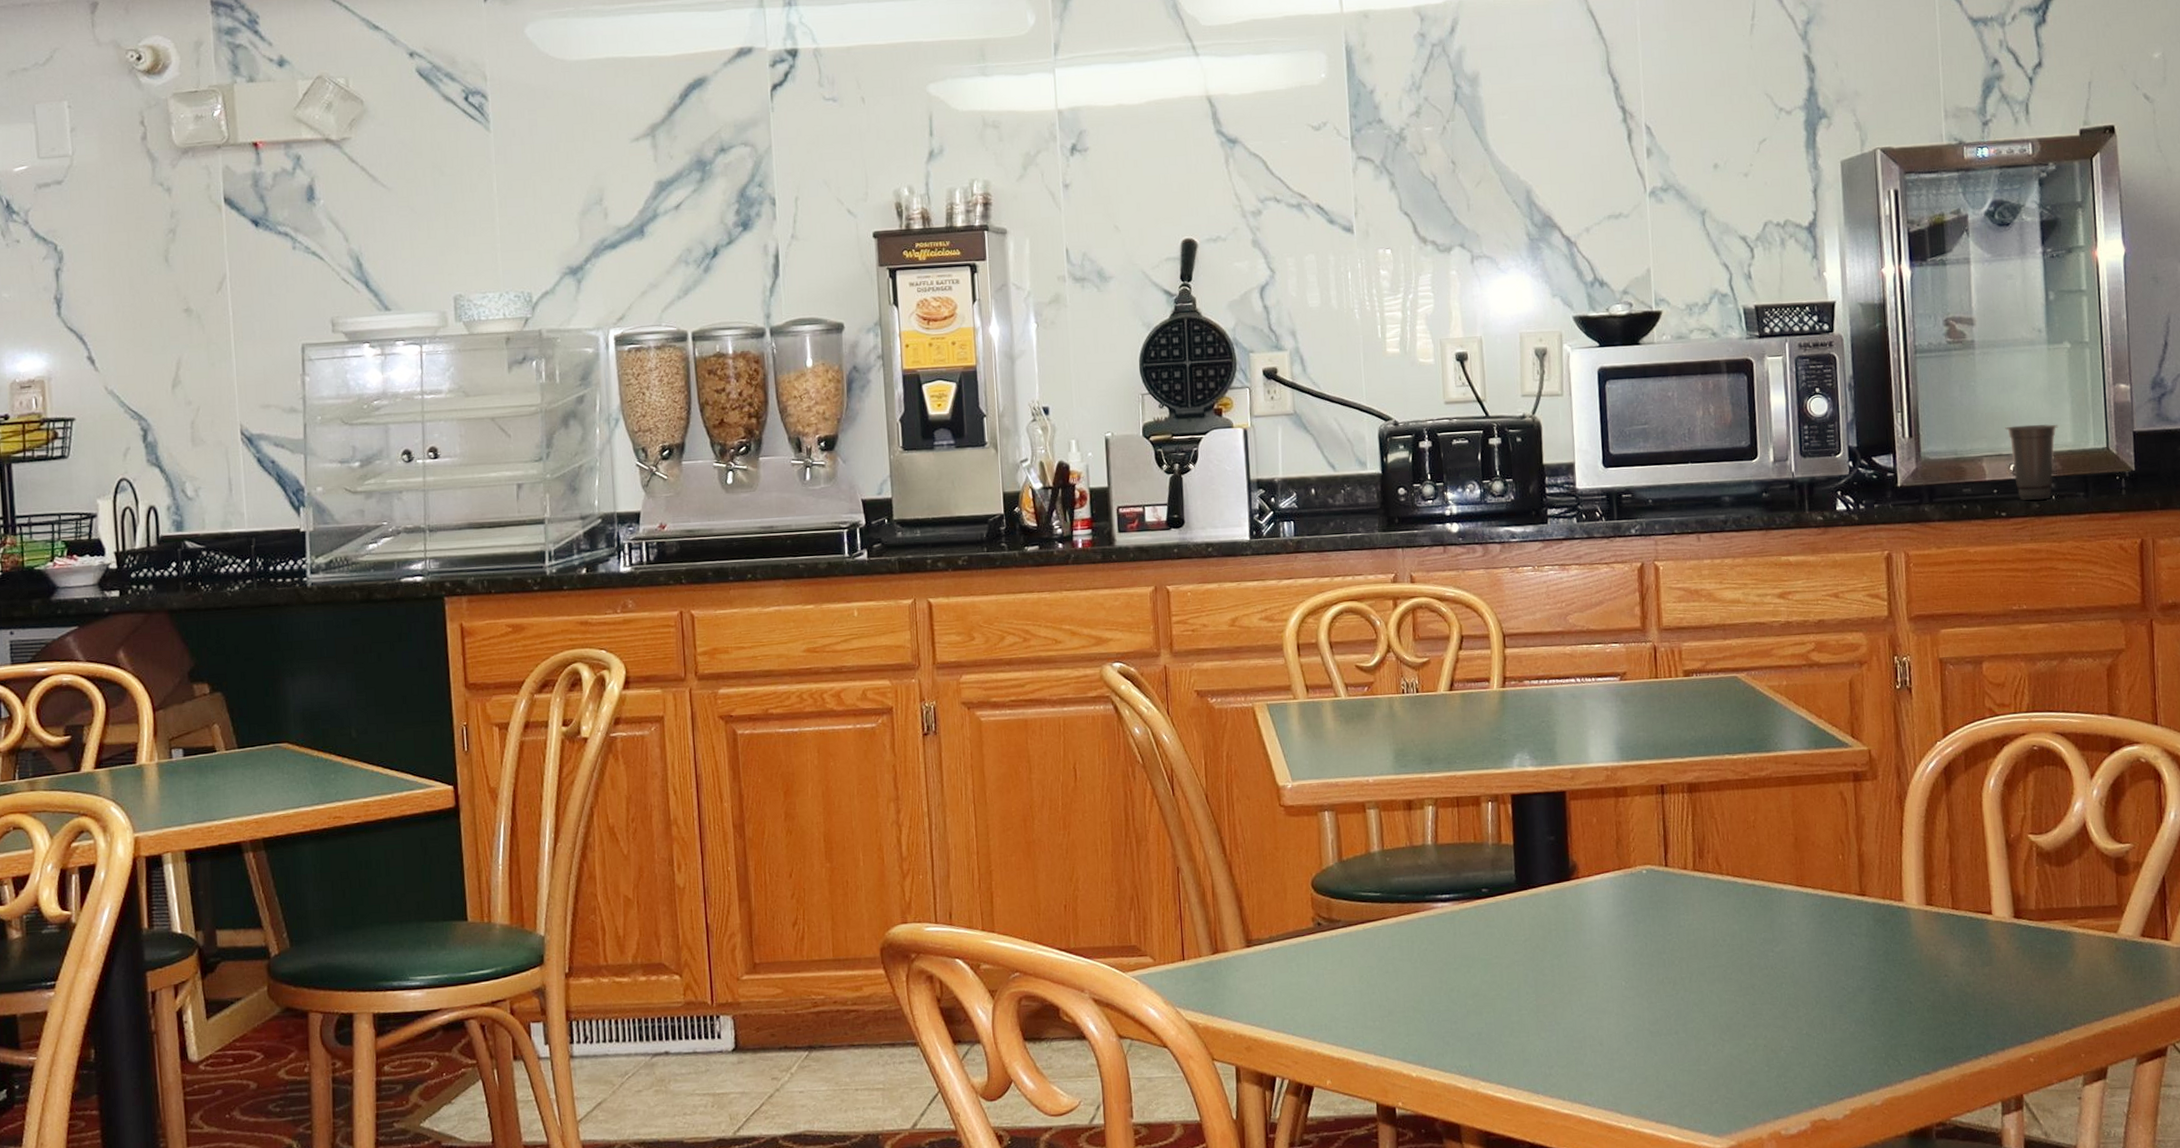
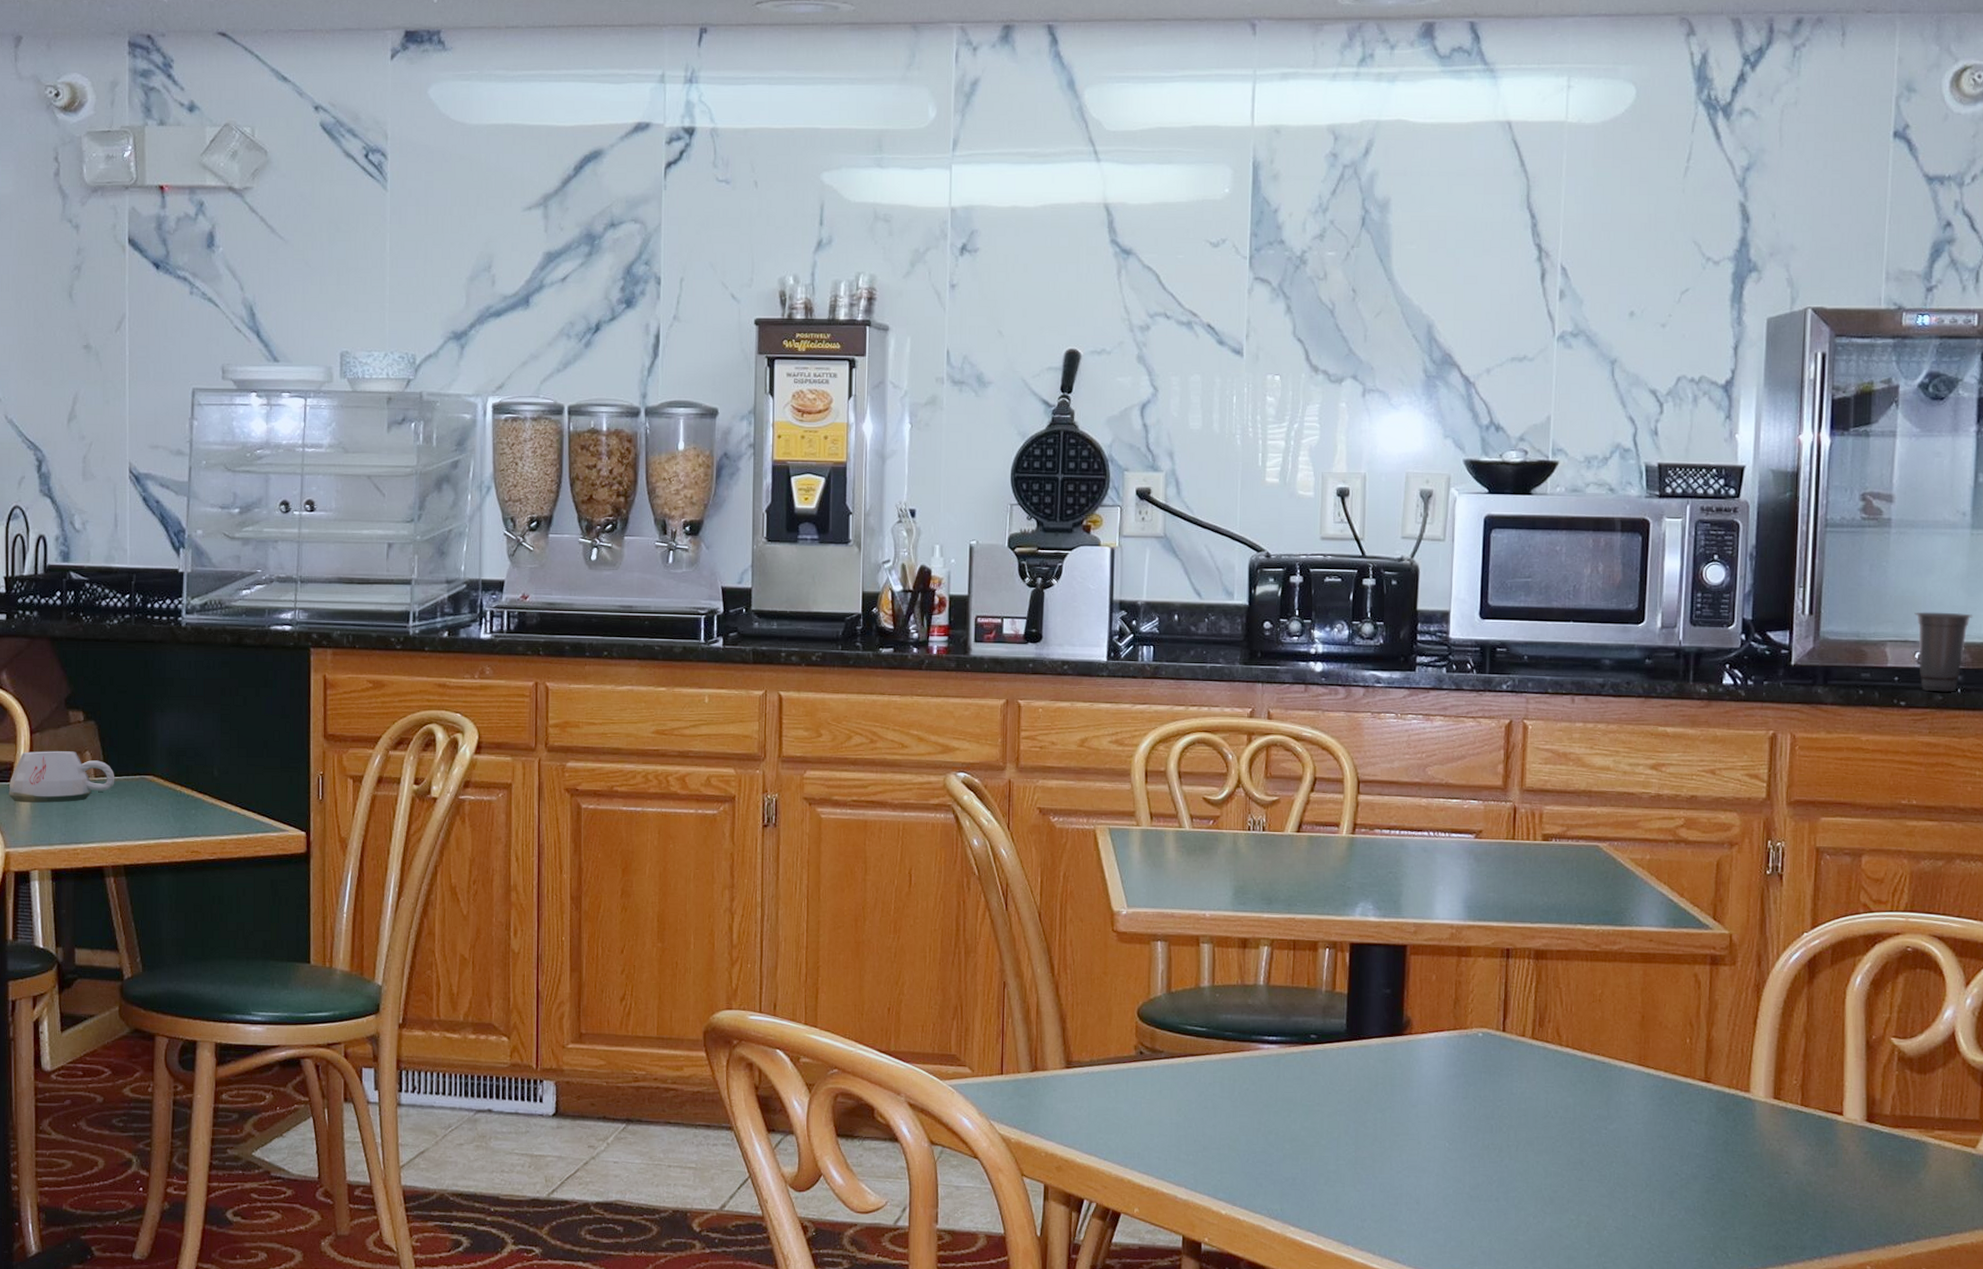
cup: none [133,725,247,784] -> present [8,751,115,803]

